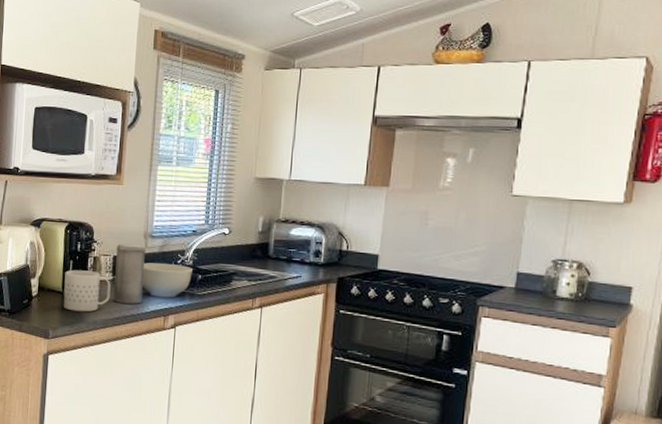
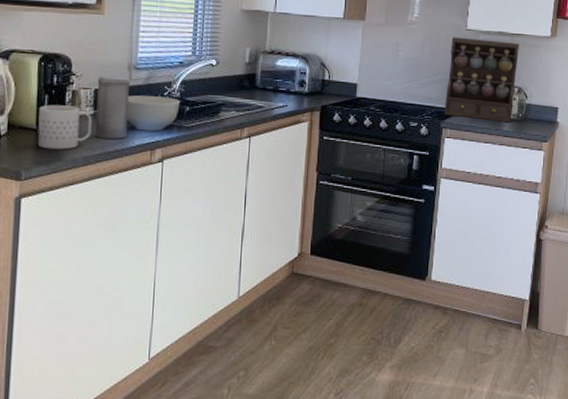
spice rack: none [482,204,581,303] -> present [444,37,519,123]

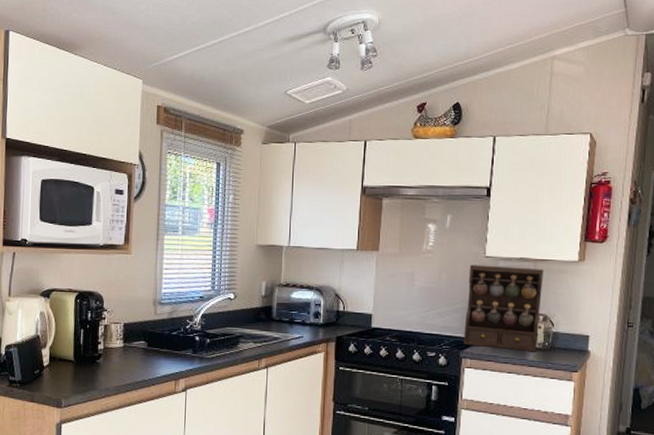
mug: present [37,105,92,150] -> none [75,338,122,380]
canister: present [94,76,131,140] -> none [124,311,156,371]
bowl: present [127,95,180,131] -> none [153,329,201,362]

